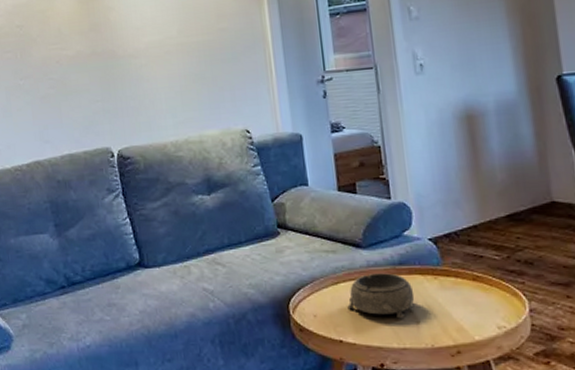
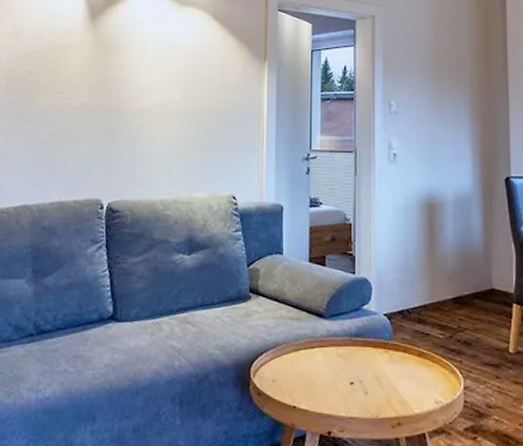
decorative bowl: present [347,273,415,319] -> none [304,343,366,389]

